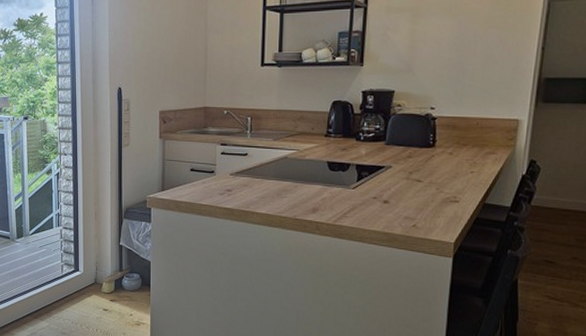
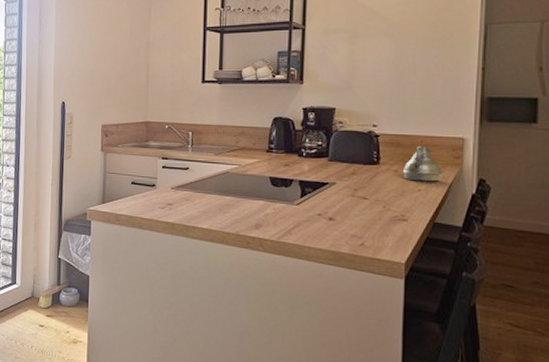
teapot: none [457,127,496,164] -> present [402,145,443,182]

